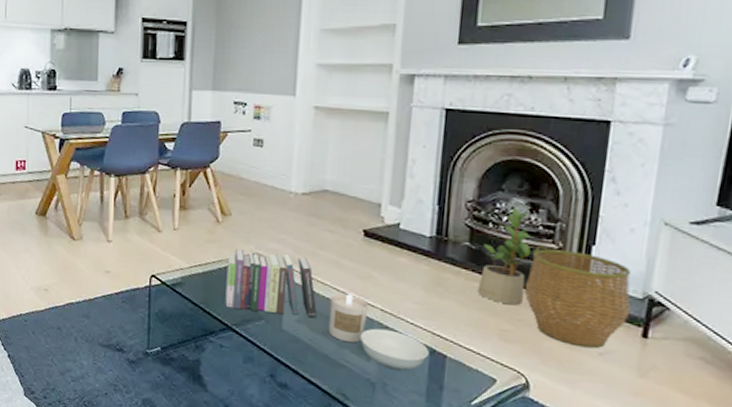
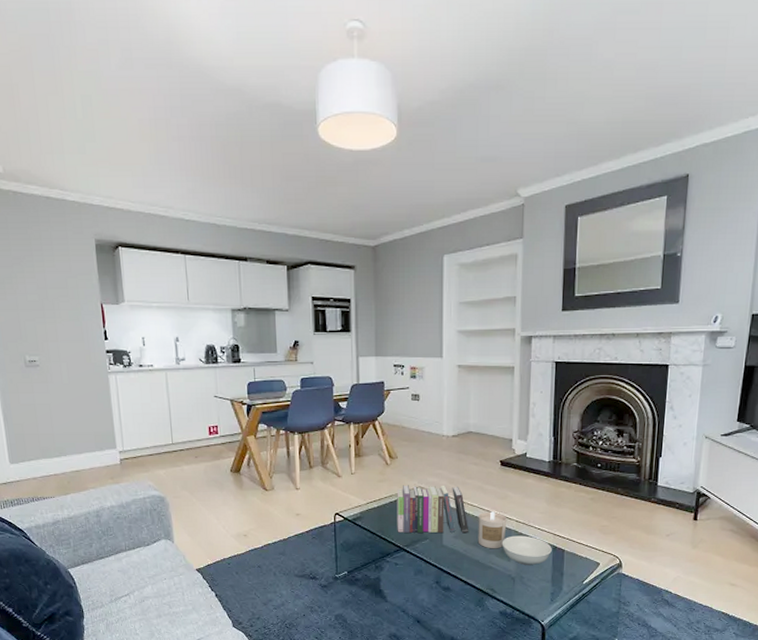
potted plant: present [477,208,536,305] -> none [584,434,623,506]
basket: present [524,245,631,349] -> none [616,461,686,532]

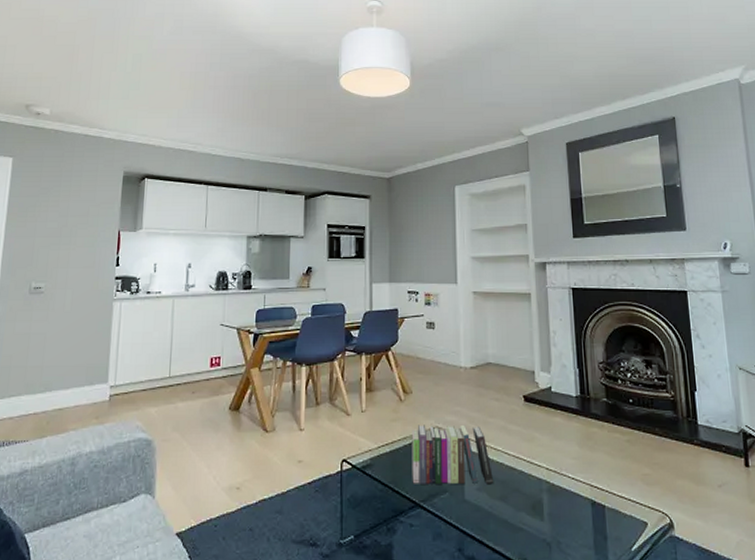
candle: present [478,511,507,549] -> none [503,457,536,505]
bowl: present [502,535,552,566] -> none [532,487,590,527]

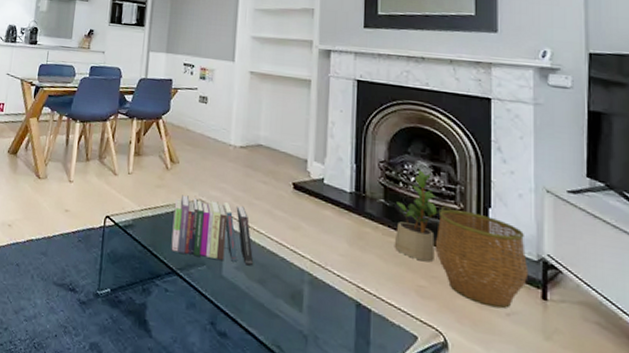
potted plant: none [617,365,656,450] -> present [394,169,441,261]
basket: none [653,395,733,482] -> present [434,205,529,308]

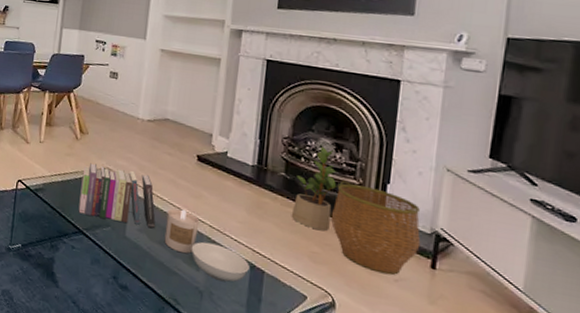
candle: none [263,242,300,293] -> present [164,208,200,254]
bowl: none [292,278,355,324] -> present [191,241,250,282]

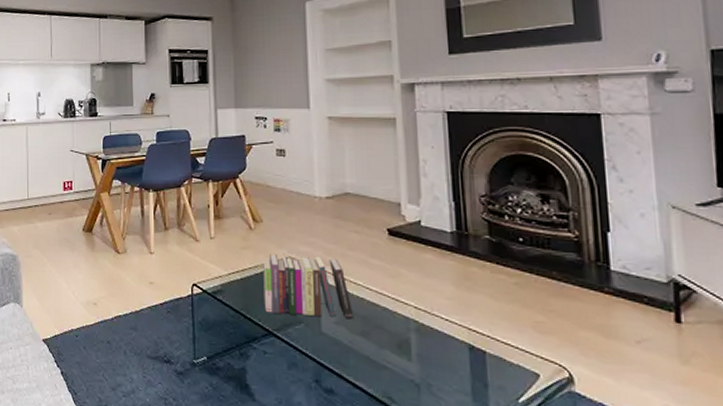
candle: present [164,208,200,254] -> none [364,292,403,343]
bowl: present [191,241,250,282] -> none [398,326,468,370]
potted plant: present [291,146,341,231] -> none [503,200,554,295]
basket: present [330,180,421,275] -> none [550,235,659,337]

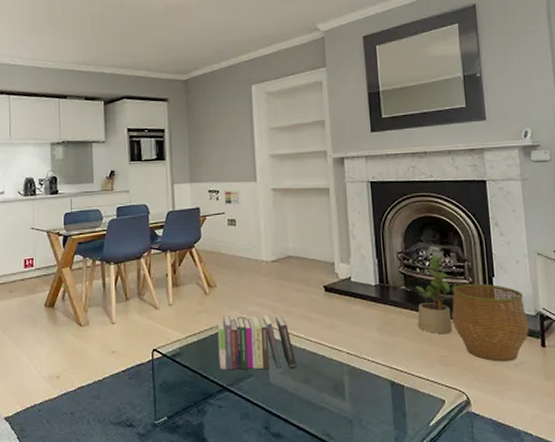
potted plant: none [503,200,554,295] -> present [416,254,454,333]
basket: none [550,235,659,337] -> present [451,282,530,362]

